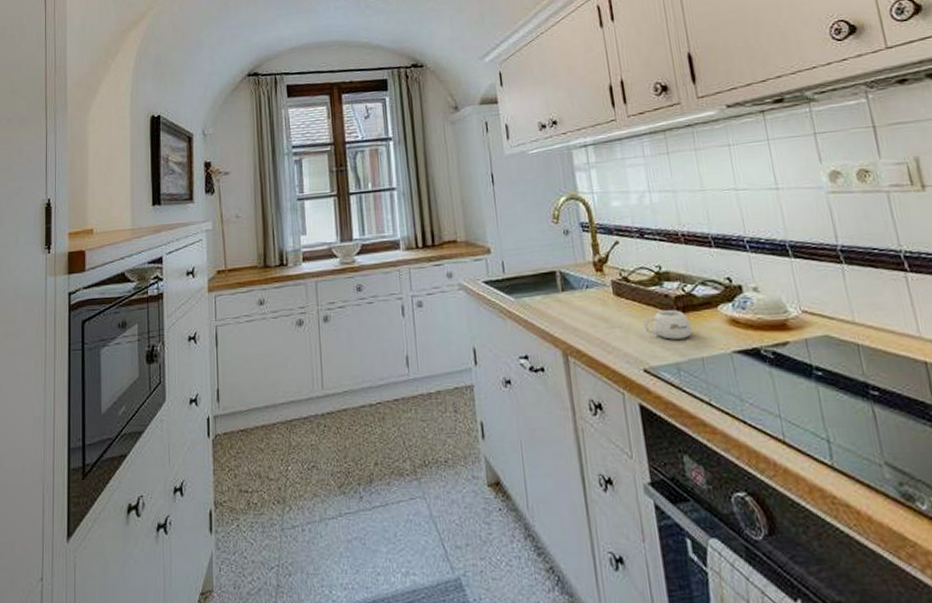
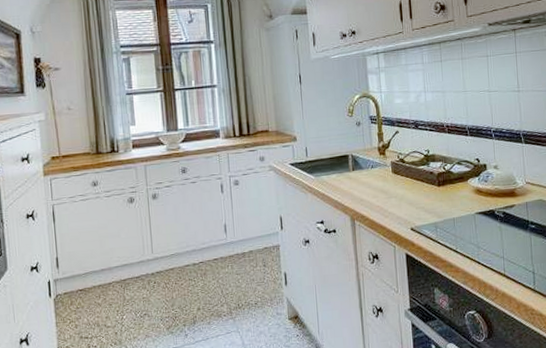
mug: present [644,309,692,340] -> none [413,183,448,206]

